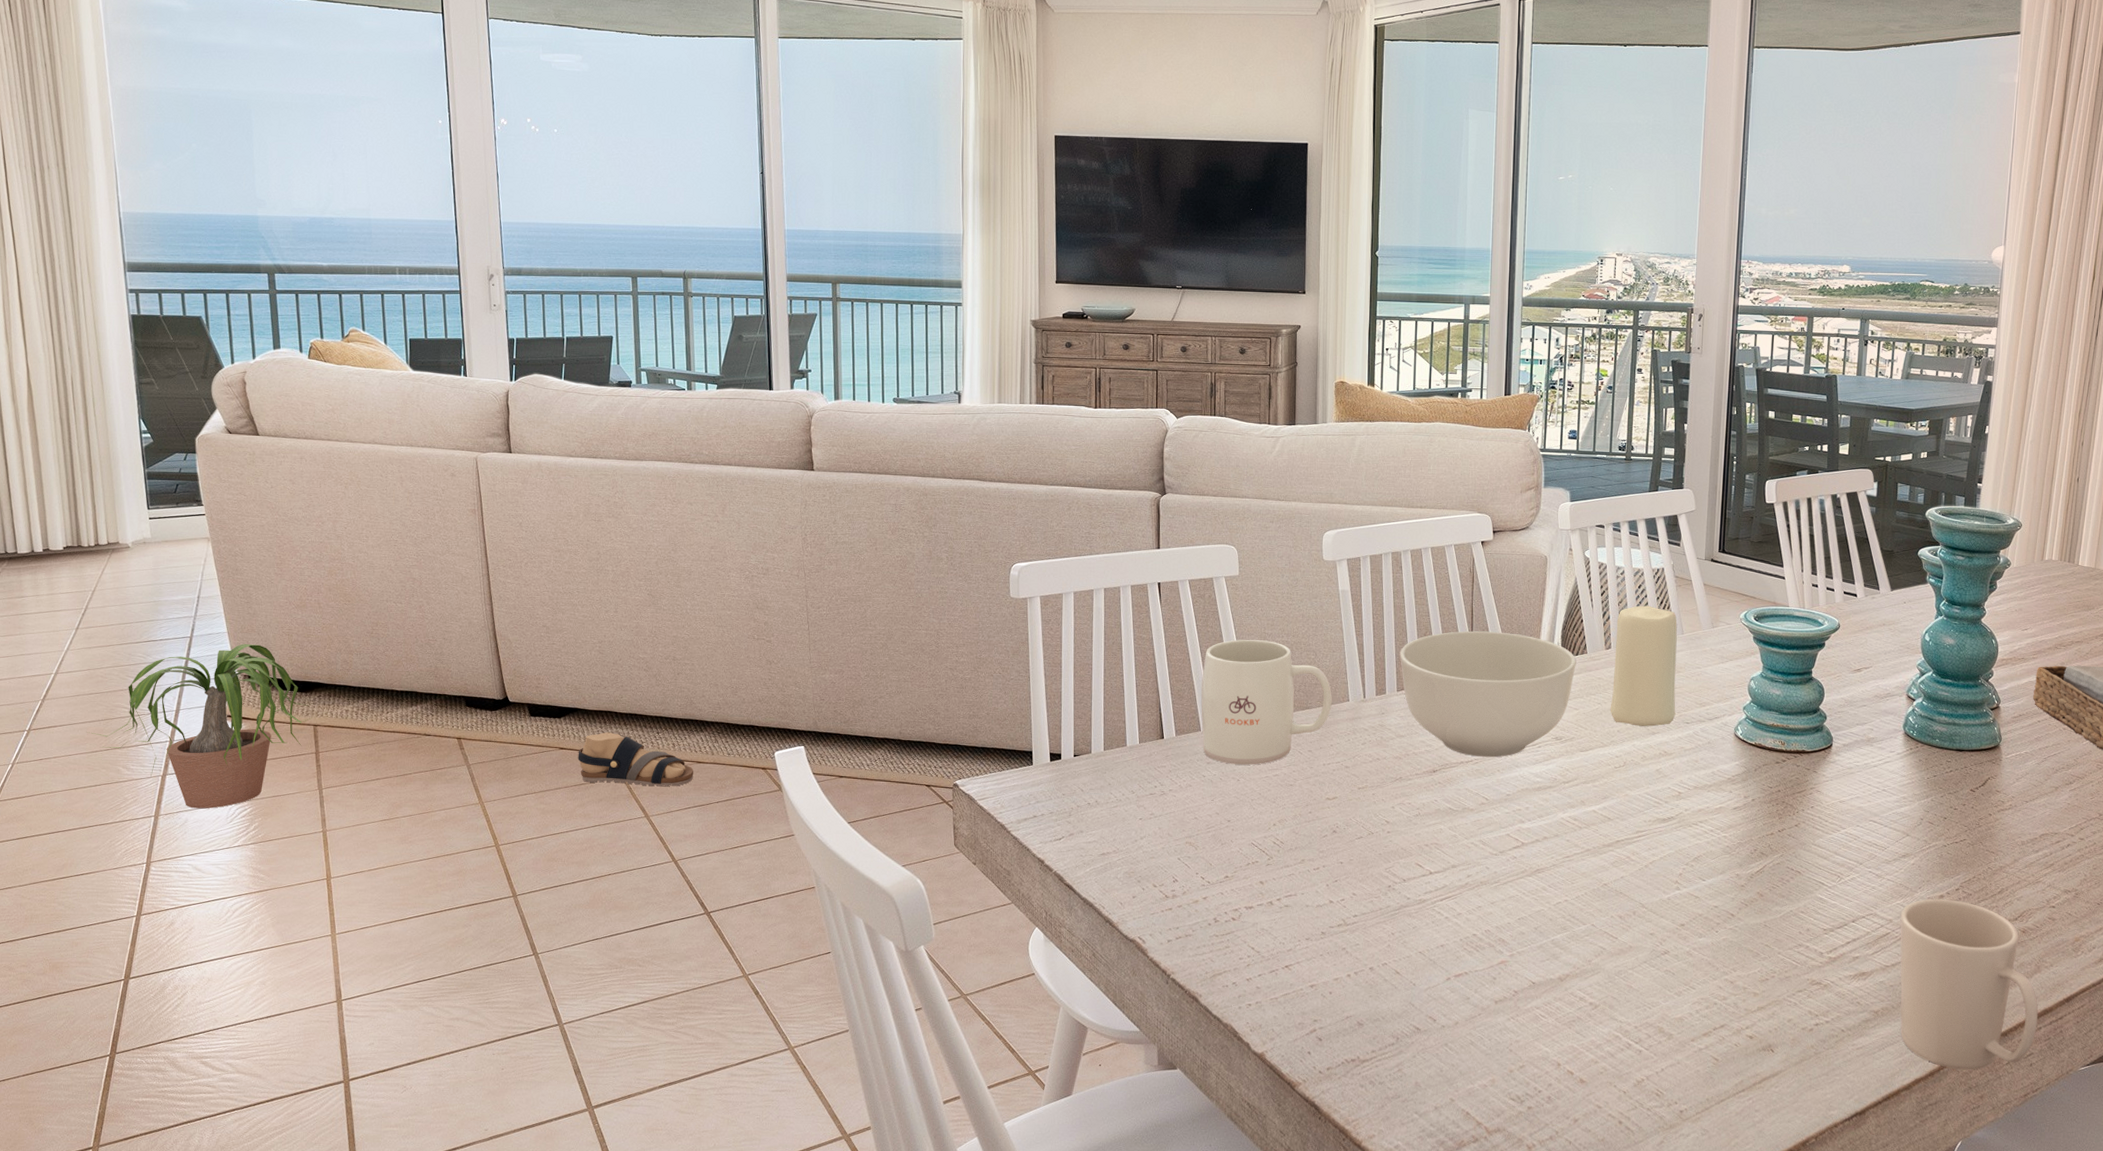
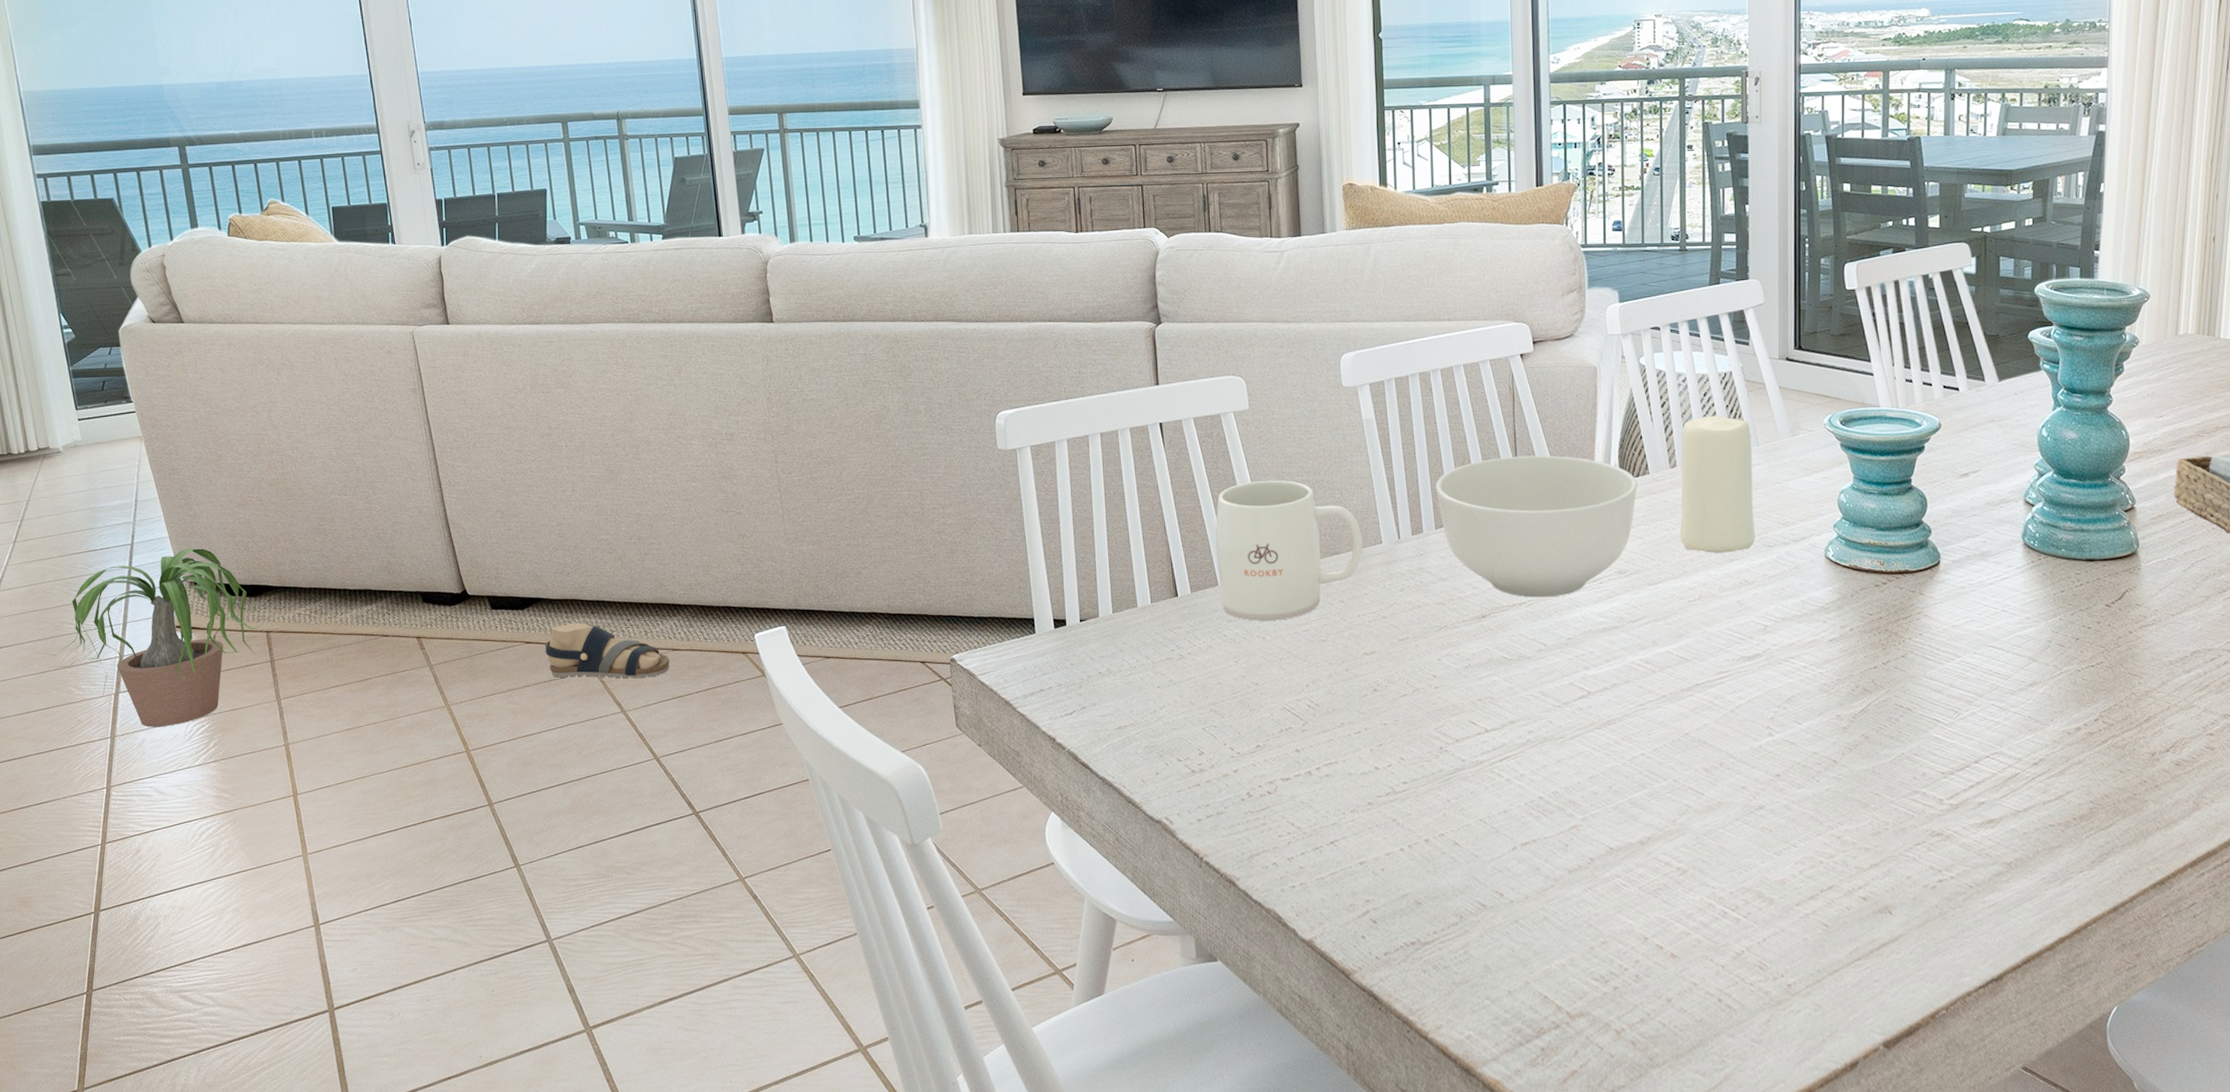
mug: present [1900,898,2039,1070] -> none [2031,731,2201,925]

